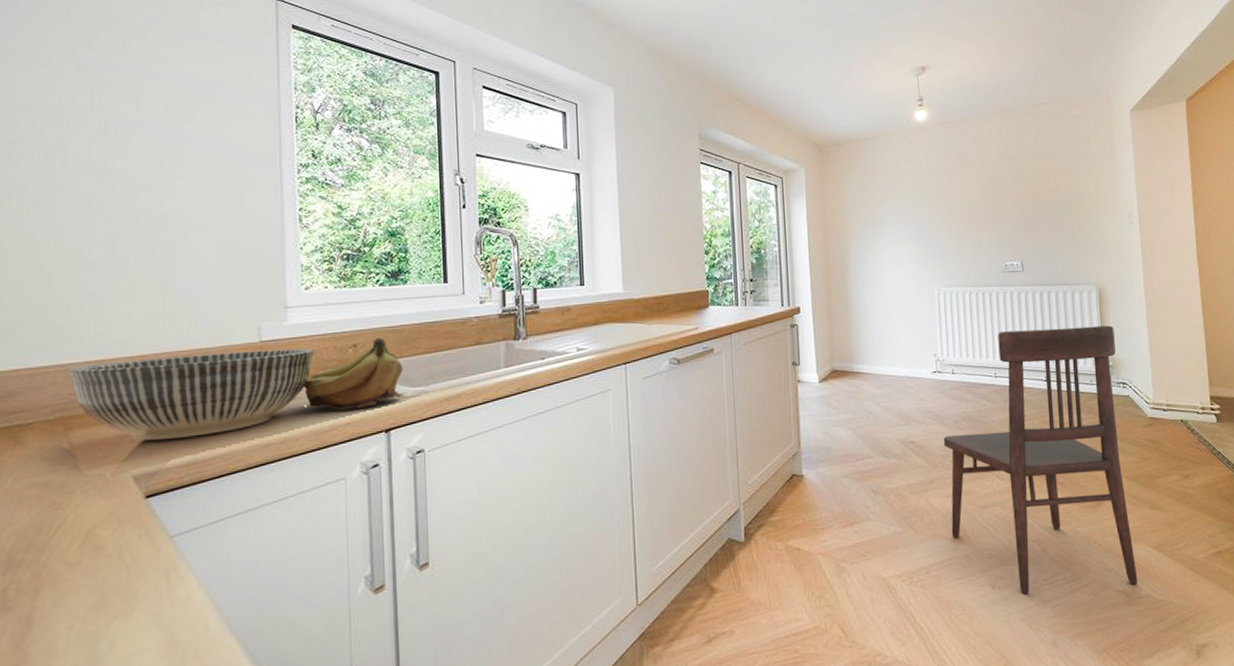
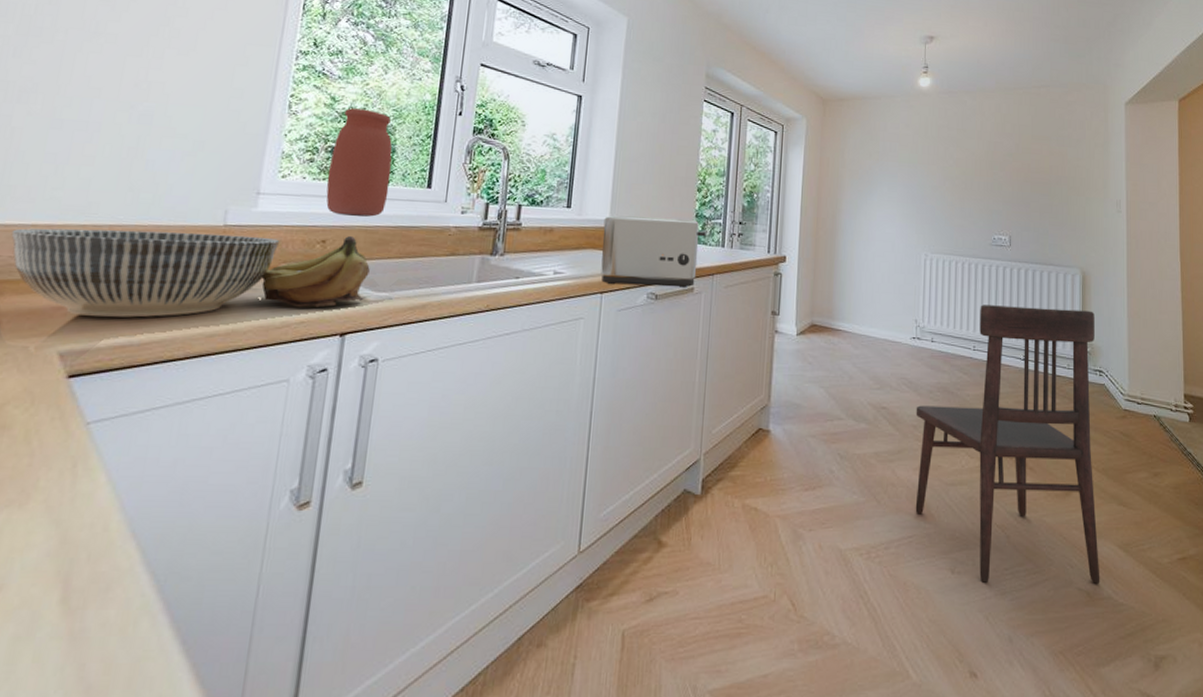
vase: none [347,213,408,319] -> present [326,108,393,217]
toaster: none [618,283,719,355] -> present [601,215,706,288]

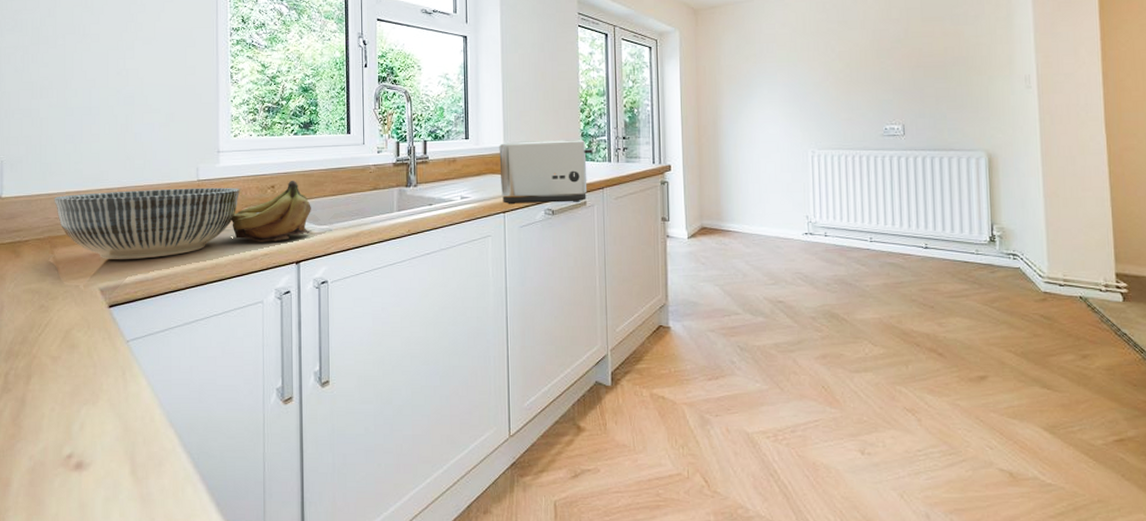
vase: present [326,108,393,217] -> none [268,71,317,164]
dining chair: present [915,304,1100,585] -> none [813,194,1024,466]

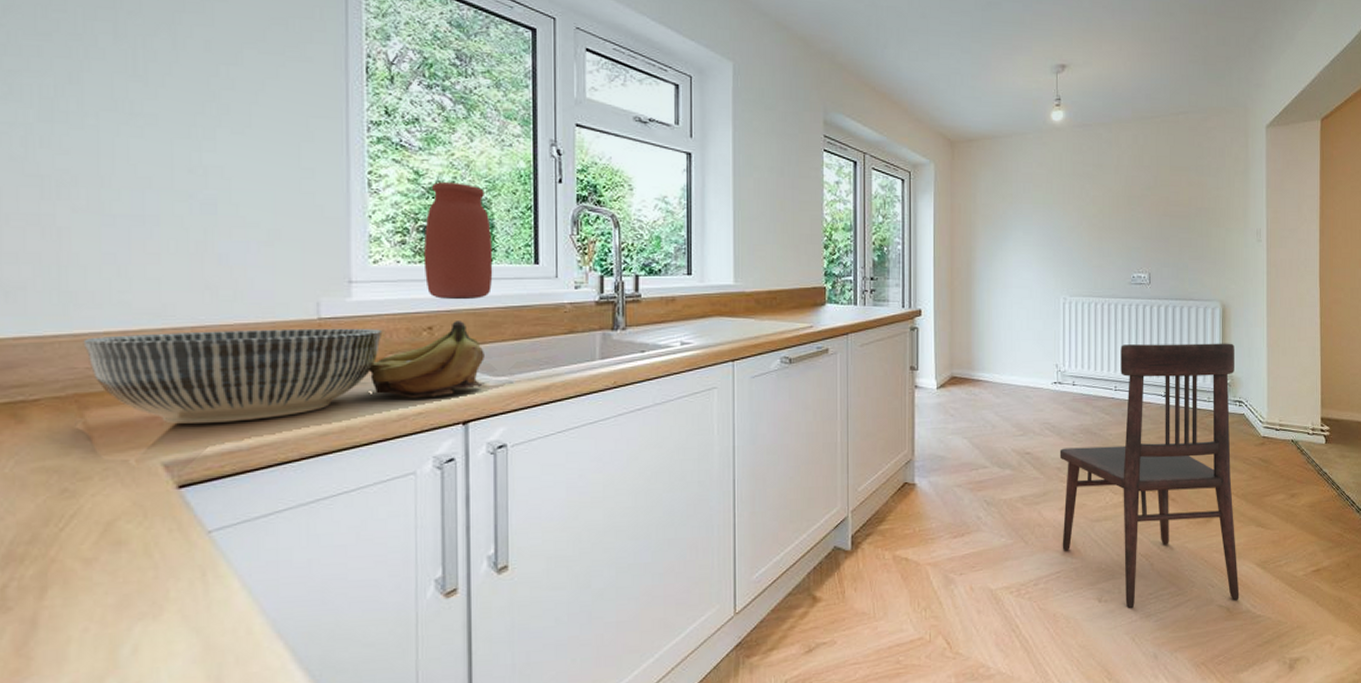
vase: none [268,71,317,164] -> present [423,182,493,300]
toaster: present [499,140,593,205] -> none [728,279,837,352]
dining chair: none [813,194,1024,466] -> present [1059,343,1240,608]

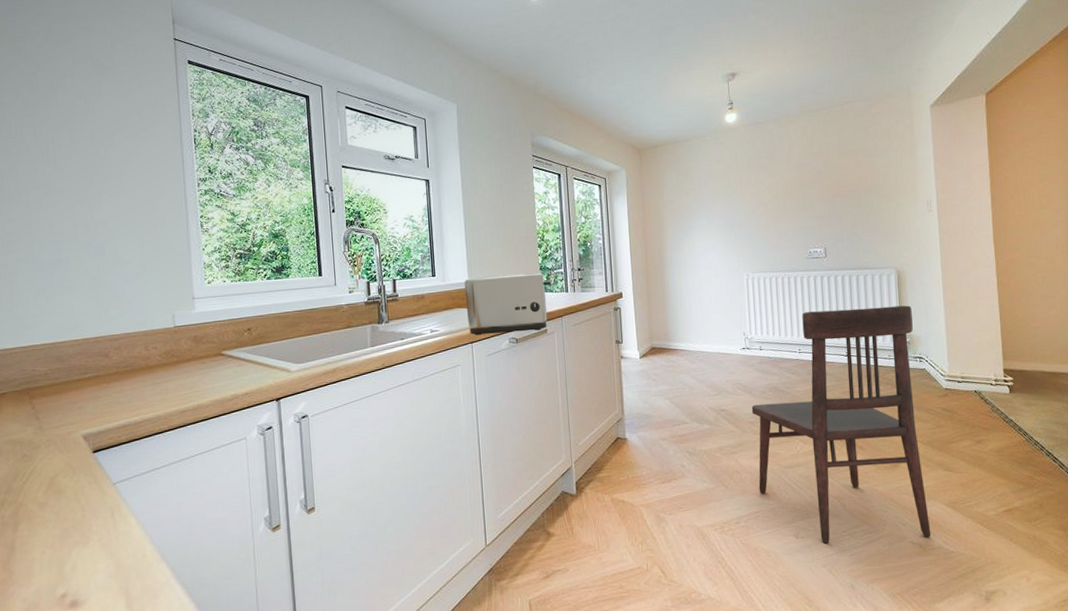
bowl: present [83,328,383,425] -> none [29,332,218,407]
fruit: present [370,321,485,398] -> none [211,323,290,382]
vase: present [423,182,493,300] -> none [241,219,290,307]
toaster: none [728,279,837,352] -> present [464,273,551,336]

